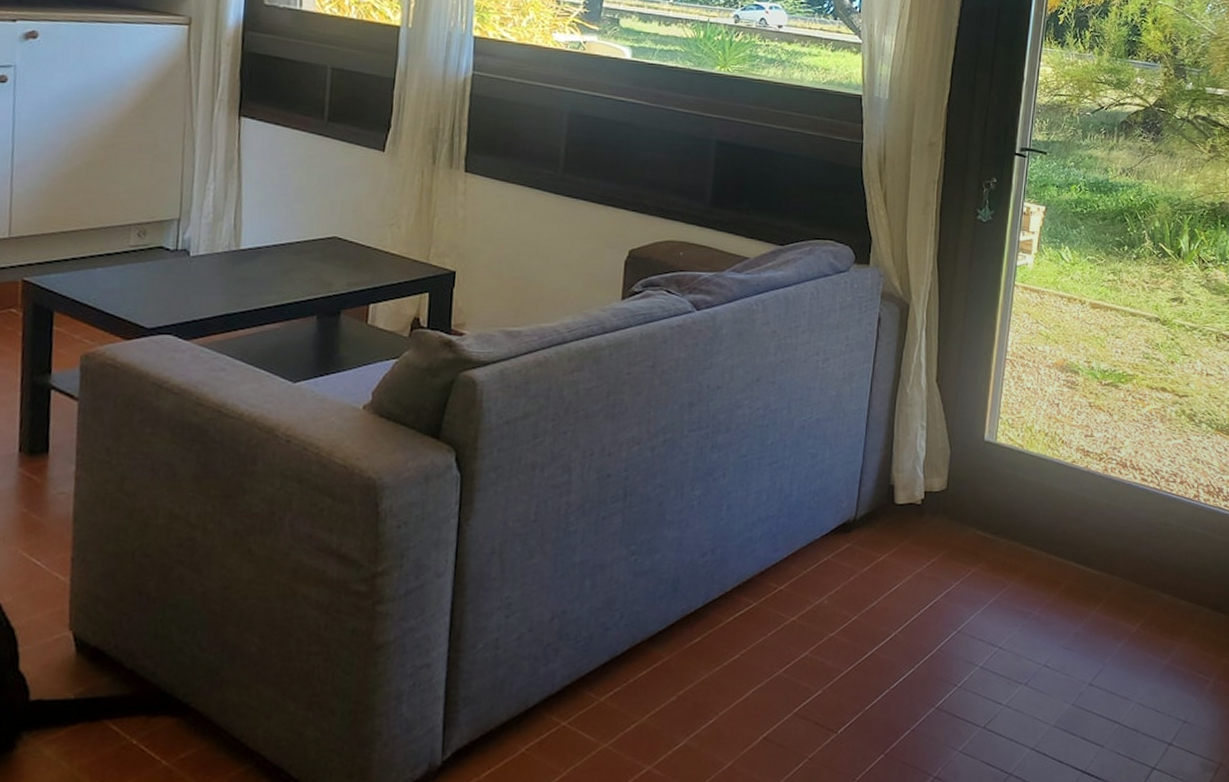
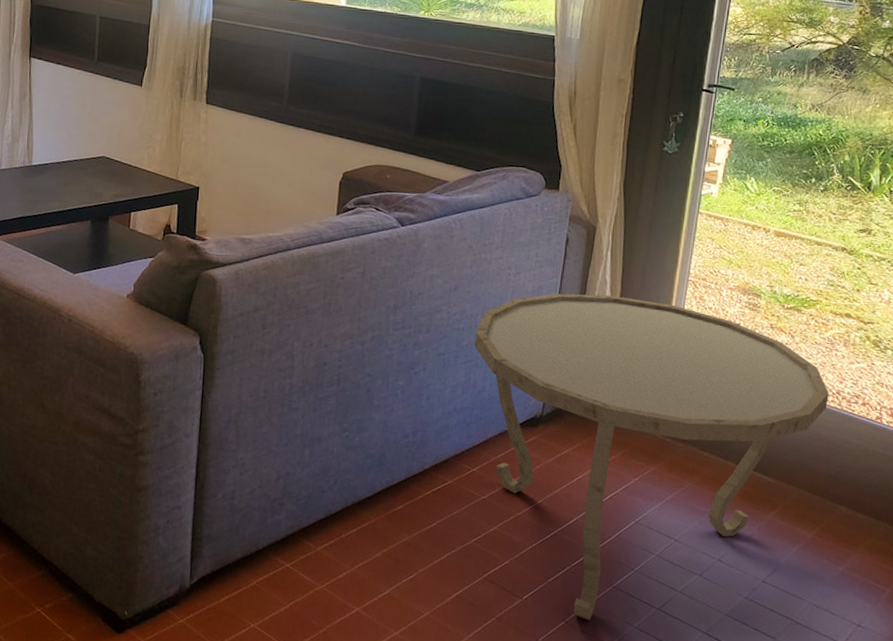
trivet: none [780,379,1148,750] -> present [474,293,829,621]

